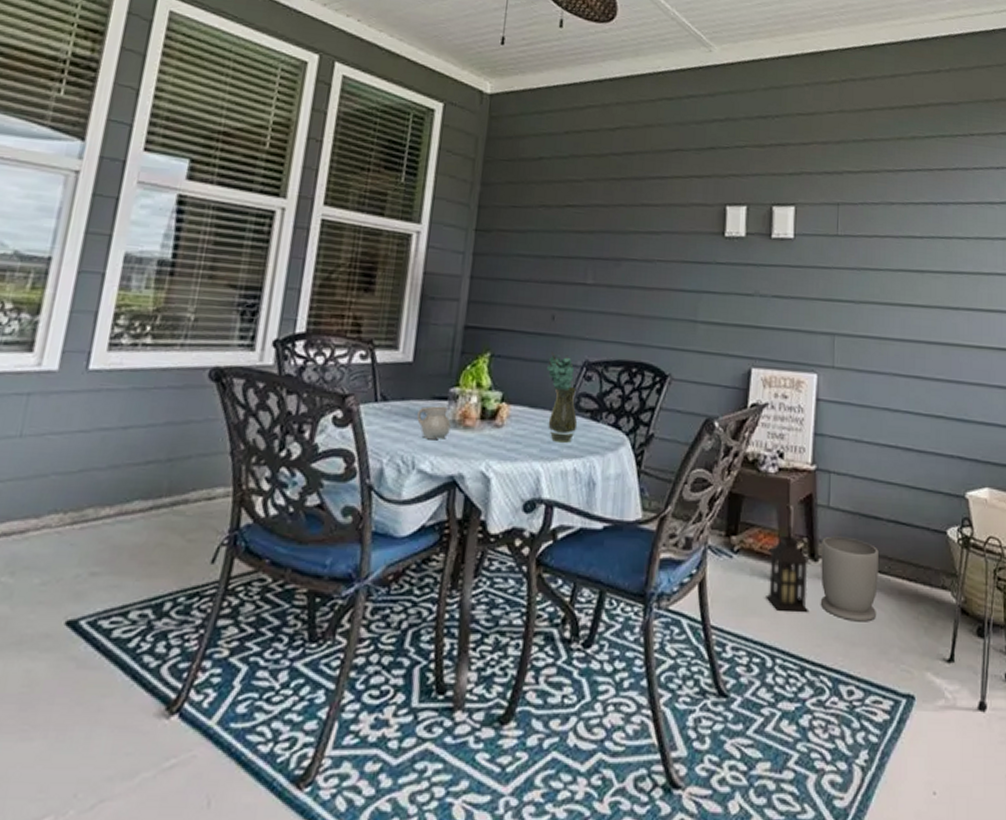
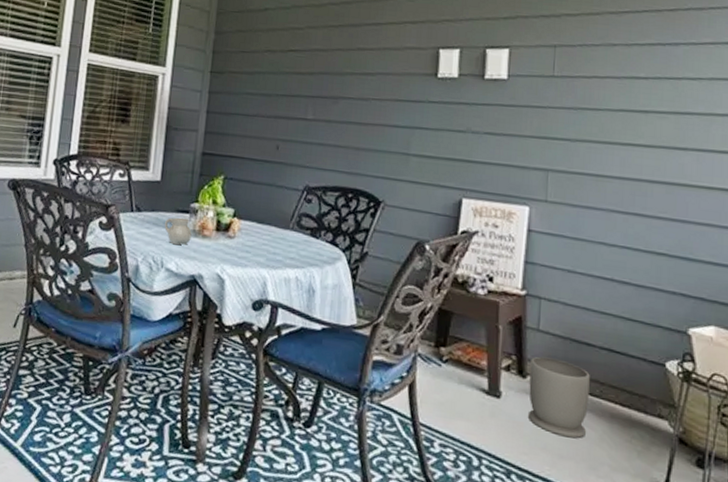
vase: present [547,351,578,444] -> none [272,176,299,256]
lantern: present [766,526,811,612] -> none [473,343,519,422]

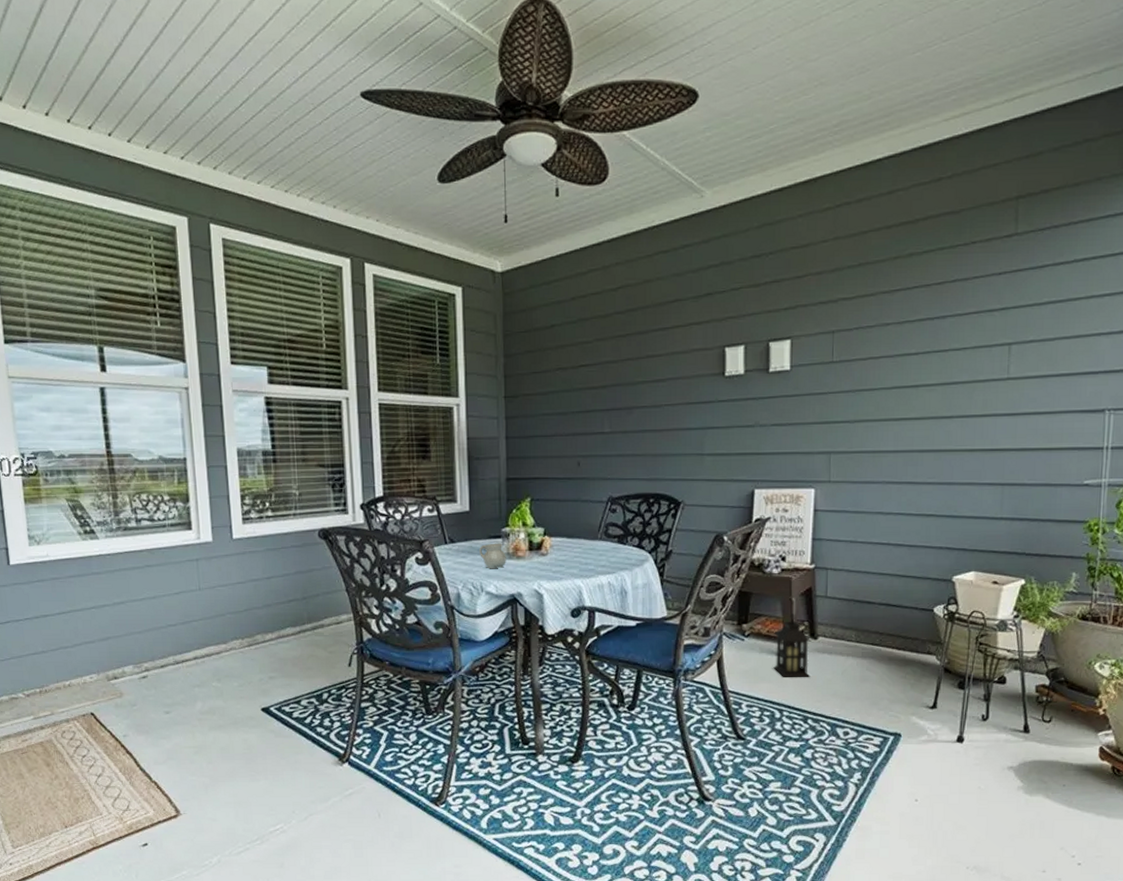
lantern: none [473,343,519,422] -> present [773,614,812,677]
planter pot: present [527,356,590,439] -> none [819,619,871,682]

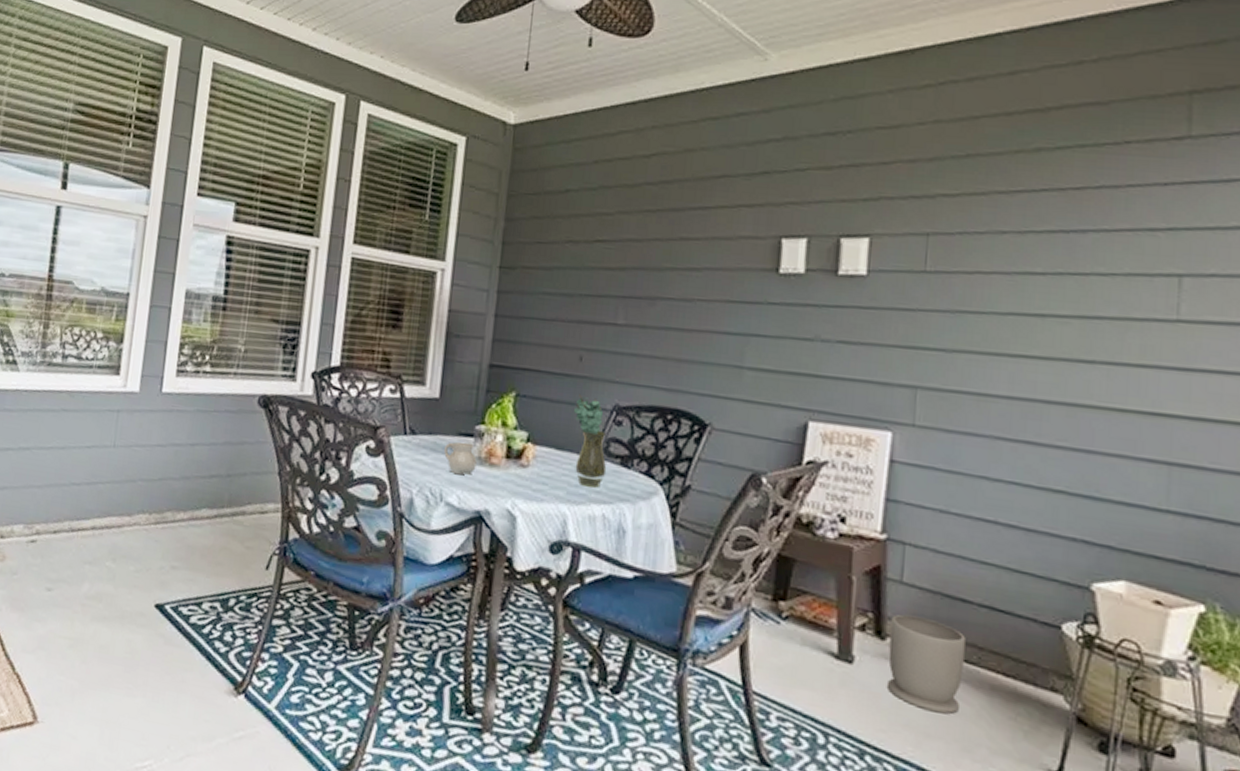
vase: none [578,492,608,564] -> present [574,393,607,489]
lantern: present [773,614,812,677] -> none [819,597,877,693]
planter pot: none [819,619,871,682] -> present [886,614,966,714]

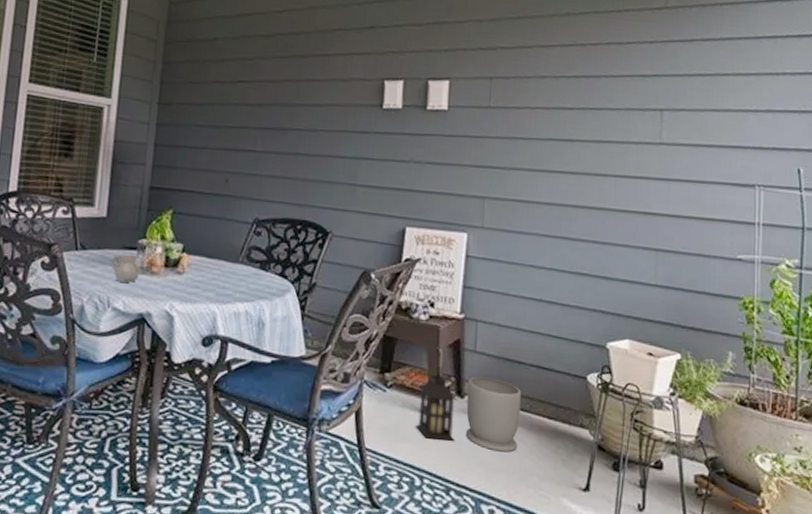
vase: present [574,393,607,489] -> none [222,210,249,289]
lantern: none [819,597,877,693] -> present [415,366,458,441]

